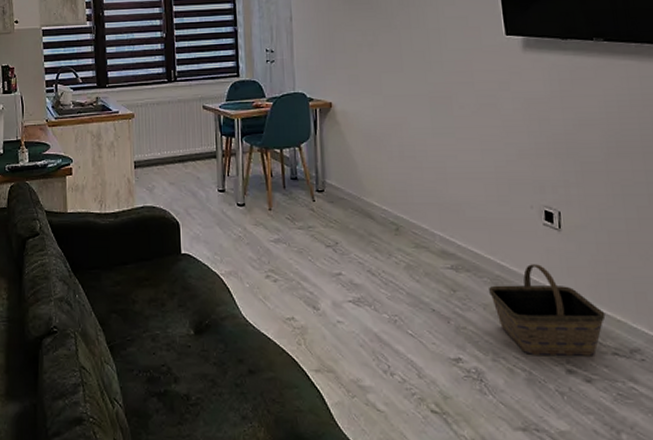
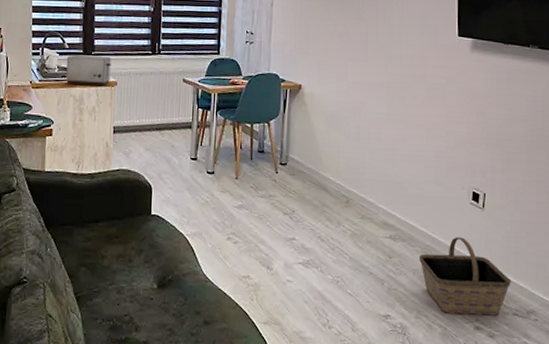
toaster: none [81,88,127,120] -> present [66,55,111,87]

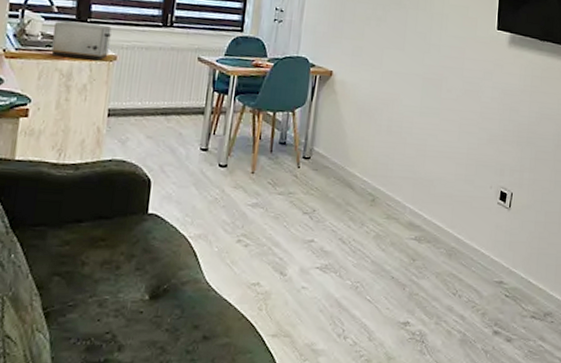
basket: present [419,237,511,316] -> none [443,238,531,320]

